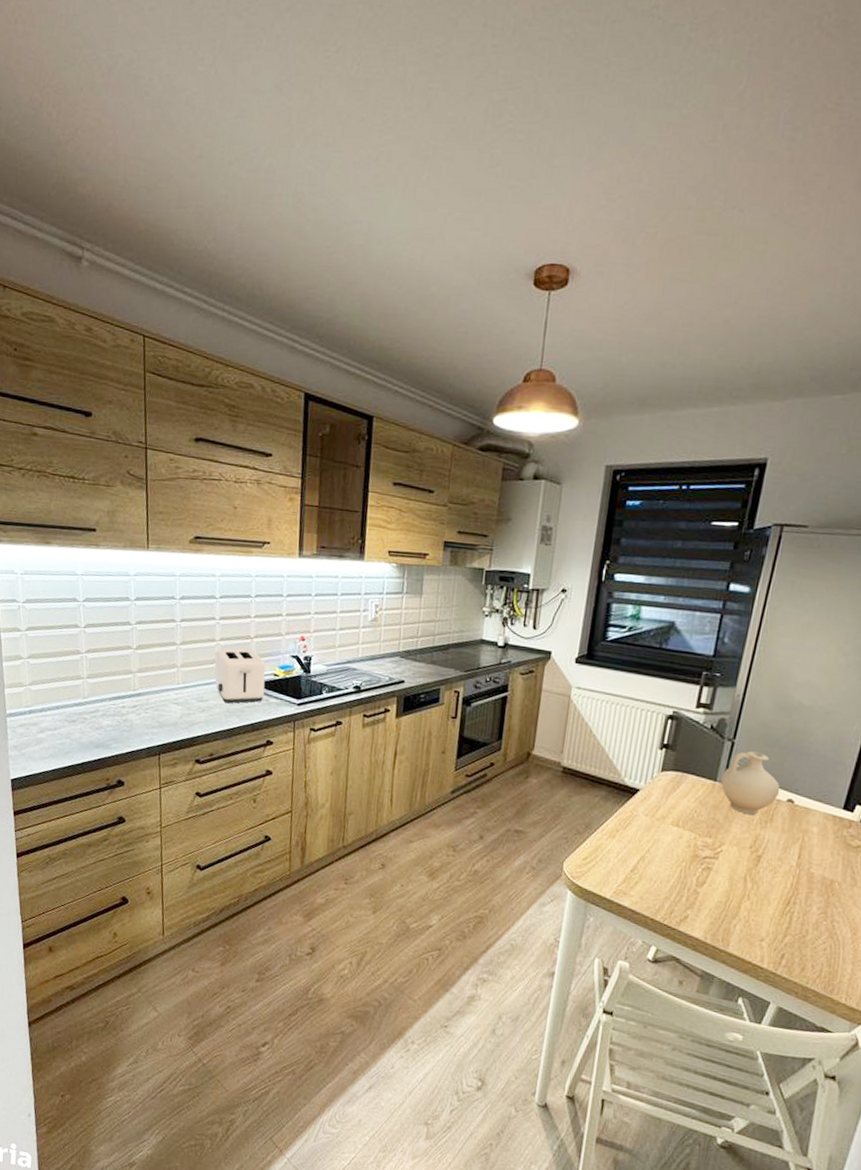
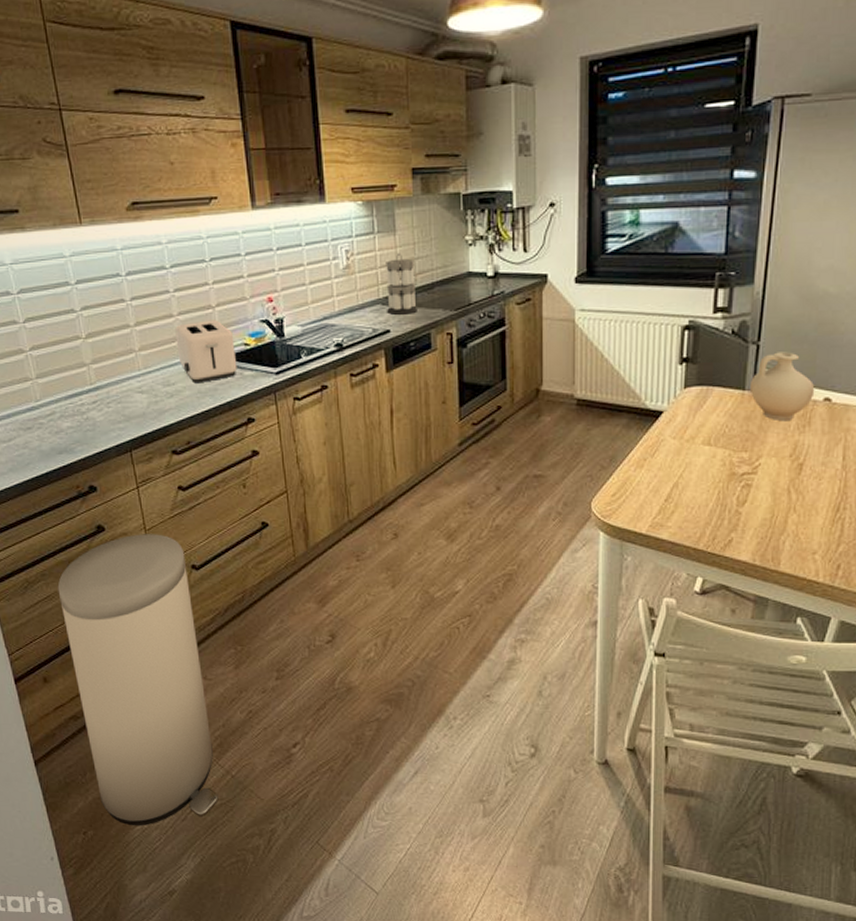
pedal bin: none [75,829,193,1098] -> present [57,534,219,826]
spice rack: none [404,613,435,670] -> present [386,252,417,315]

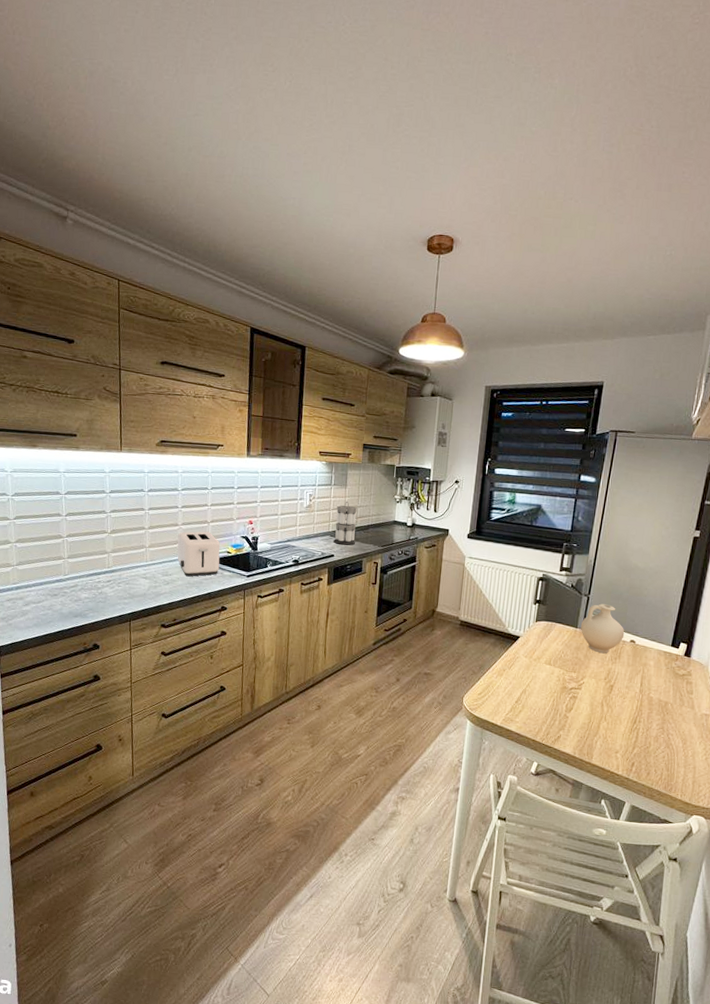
pedal bin: present [57,534,219,826] -> none [55,685,159,923]

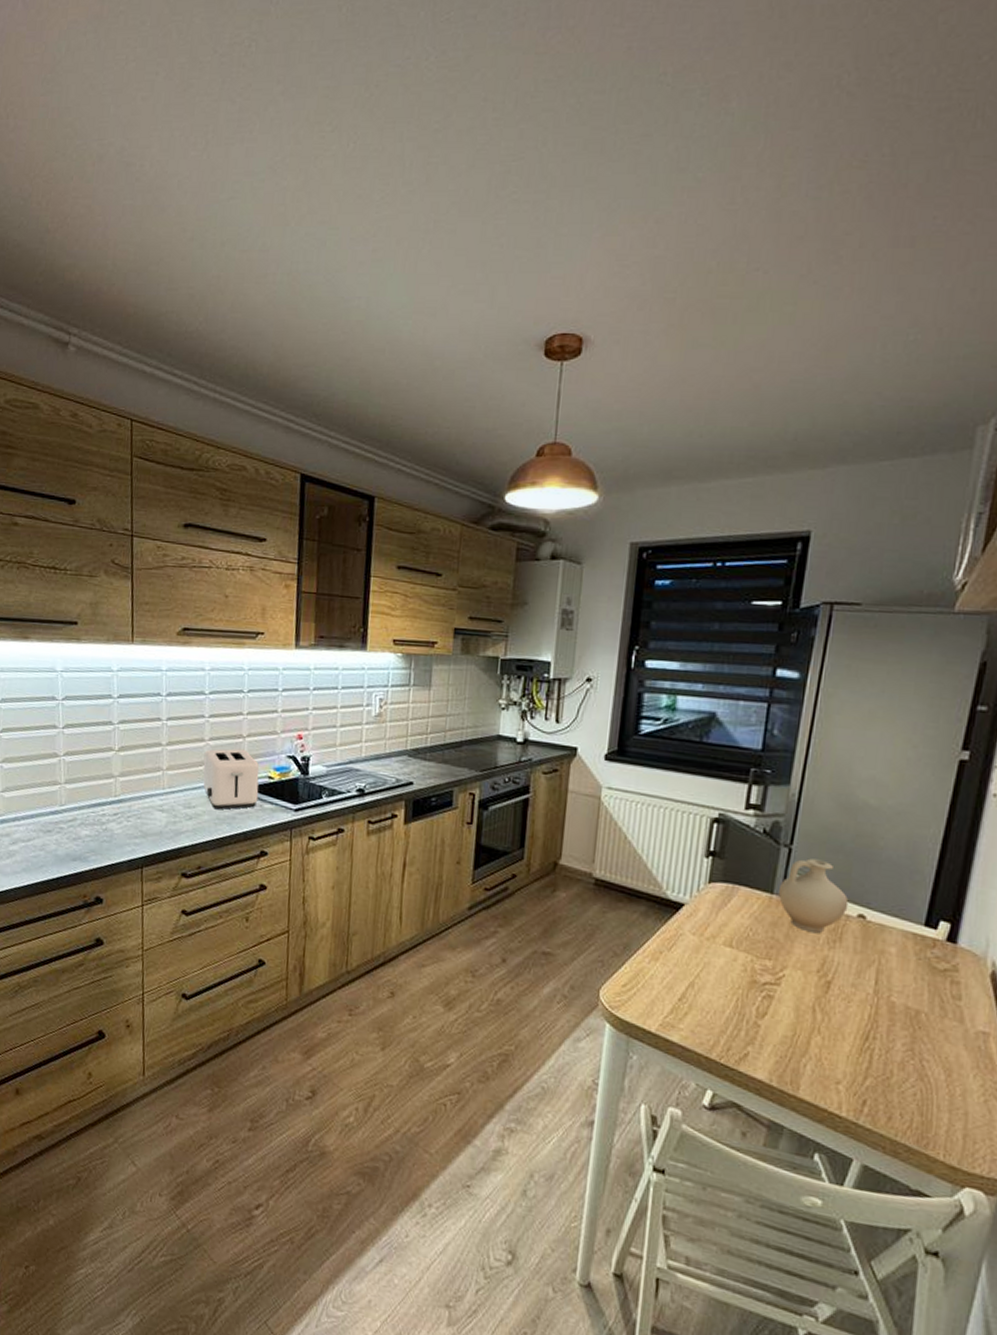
spice rack: present [333,501,357,546] -> none [413,707,446,769]

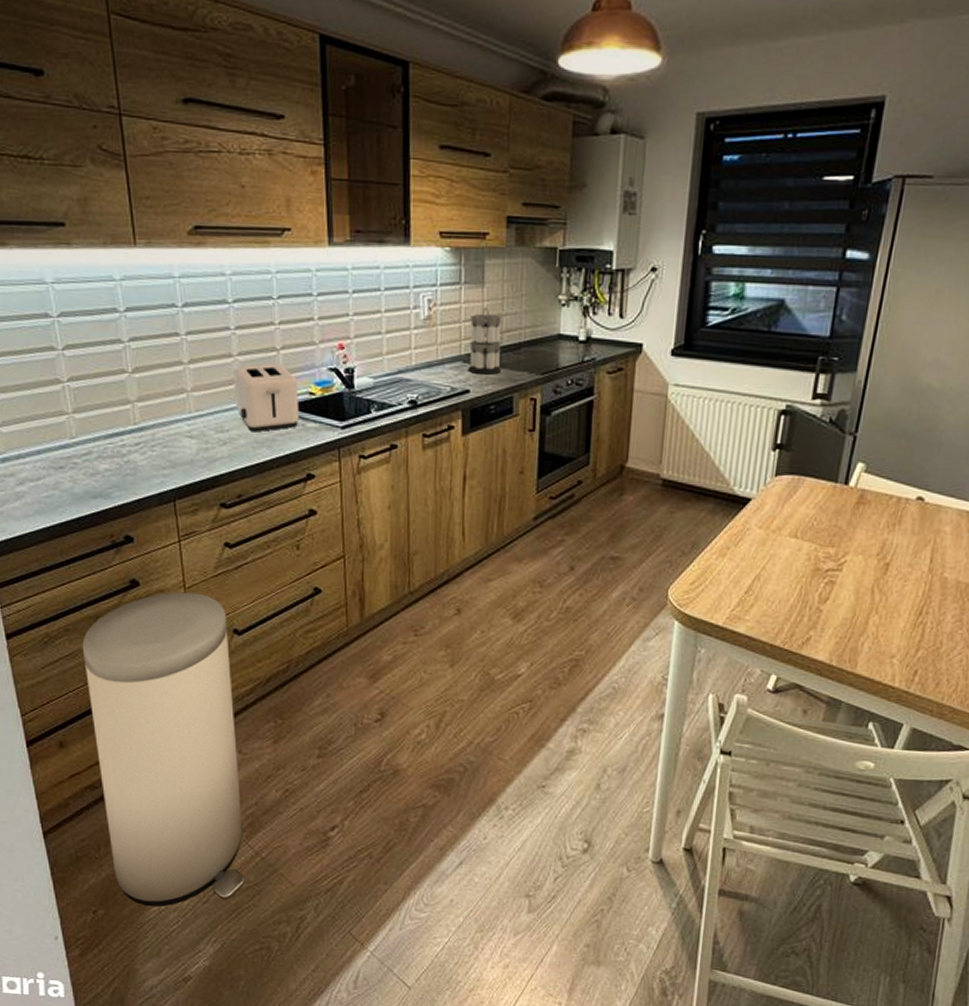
pedal bin: none [46,953,178,1271] -> present [82,592,245,907]
spice rack: none [413,707,446,769] -> present [468,307,502,375]
ceramic jug: present [778,858,849,934] -> none [842,445,909,519]

